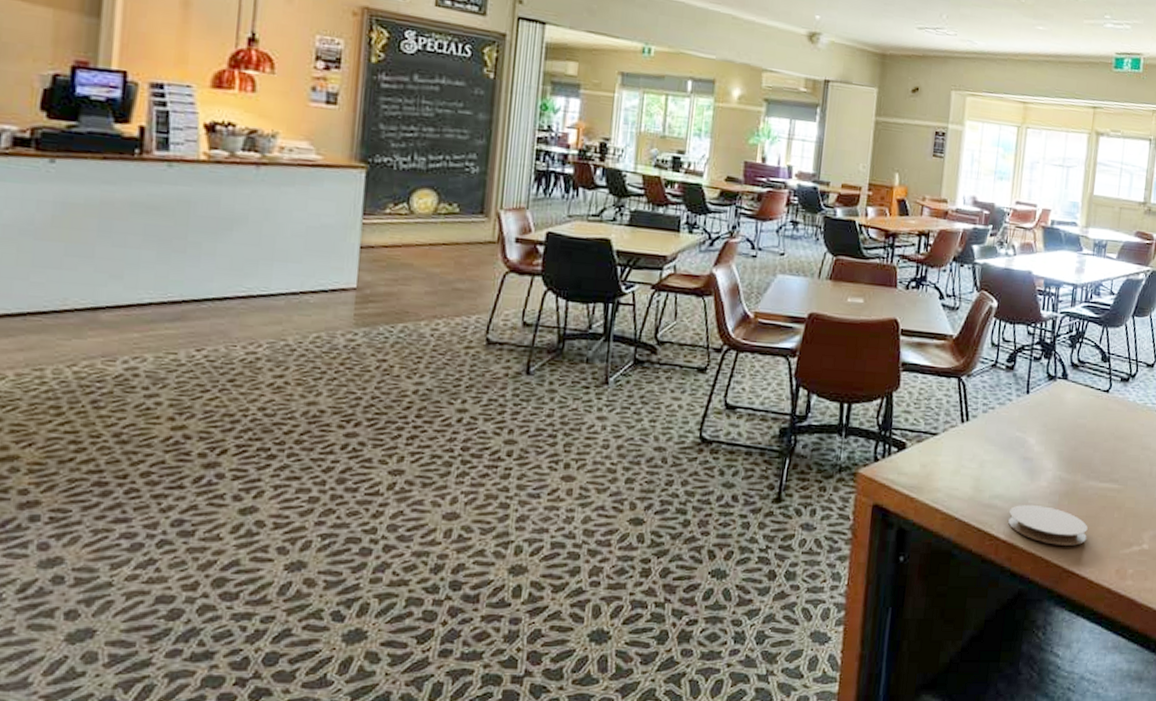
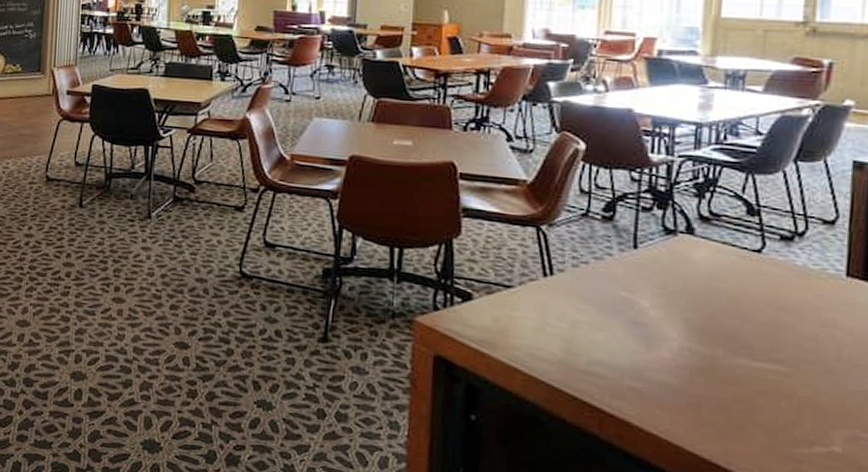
coaster: present [1008,504,1088,546] -> none [616,376,738,434]

